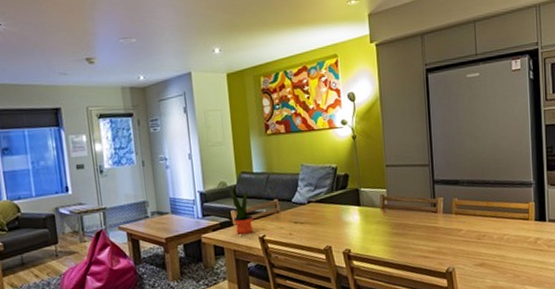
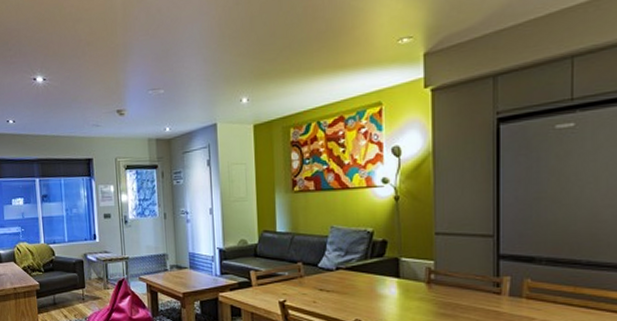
potted plant: present [228,188,254,234] -> none [249,247,275,296]

